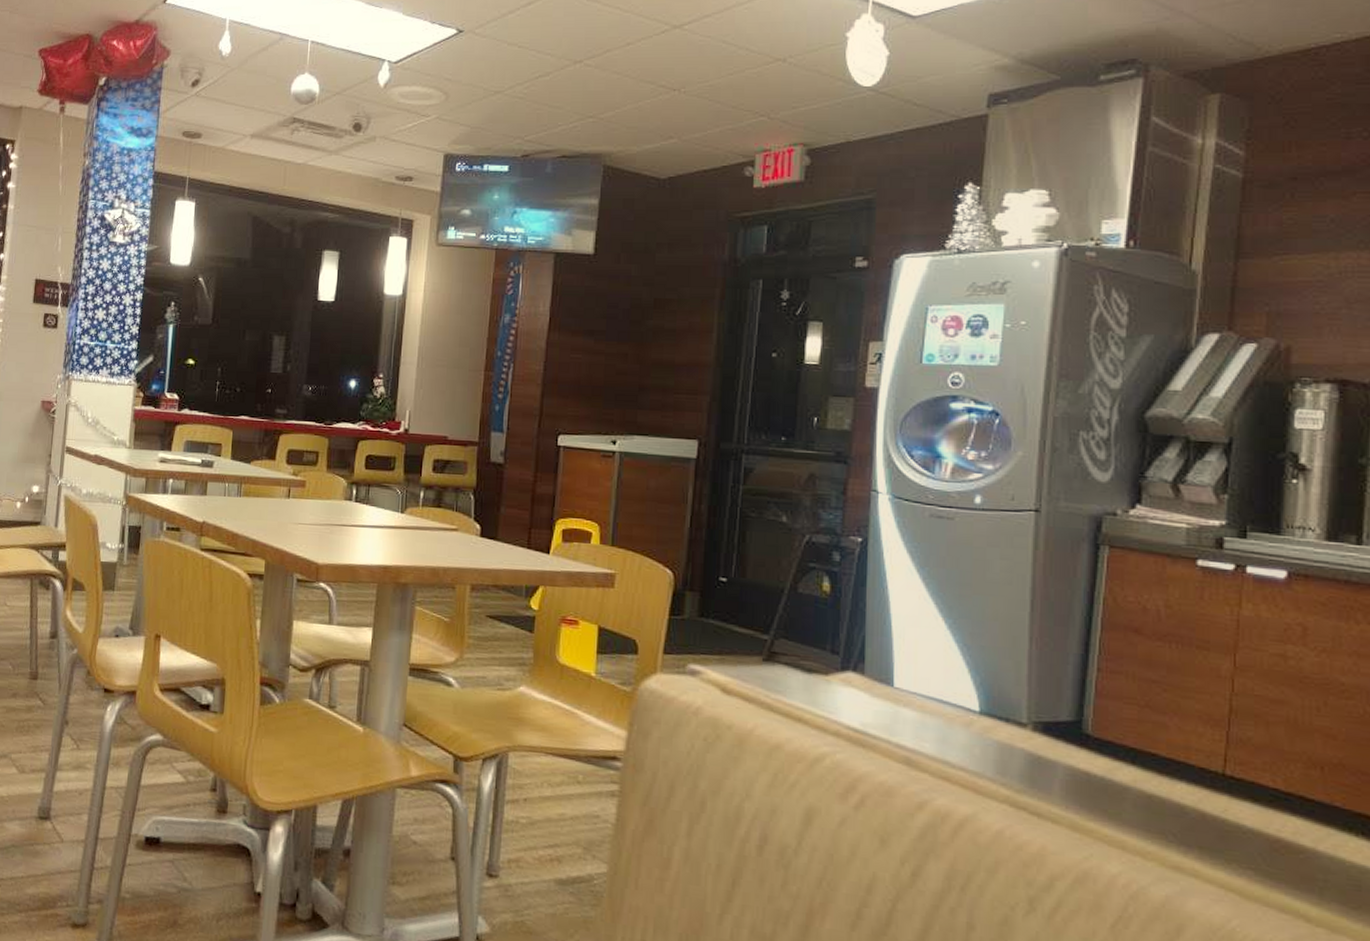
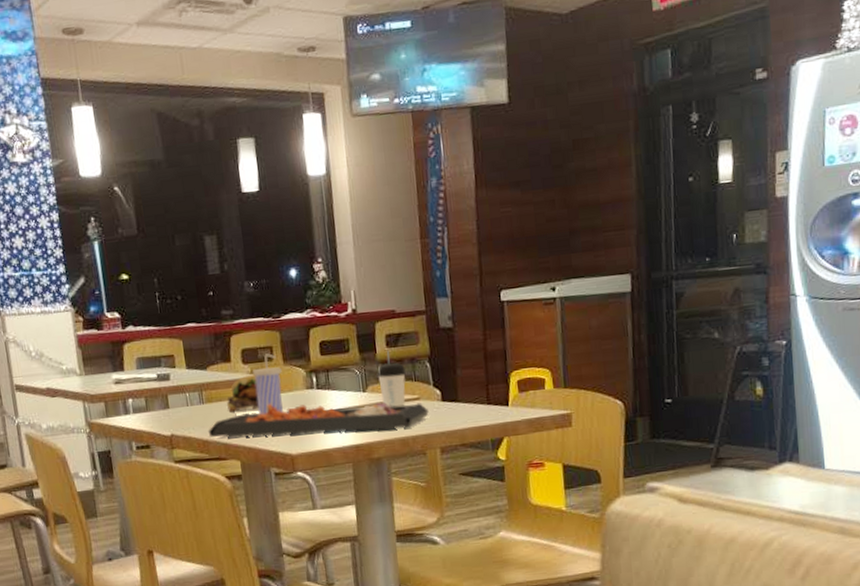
food tray: none [239,507,465,557] -> present [207,402,429,438]
burger: none [262,475,298,512] -> present [226,375,259,413]
beverage cup: none [292,458,324,519] -> present [252,353,283,415]
beverage cup: none [419,474,448,535] -> present [377,349,406,408]

